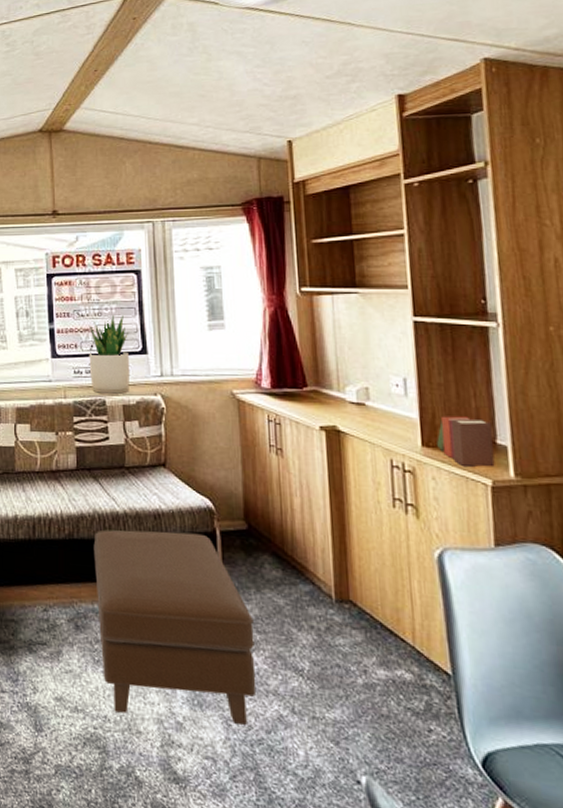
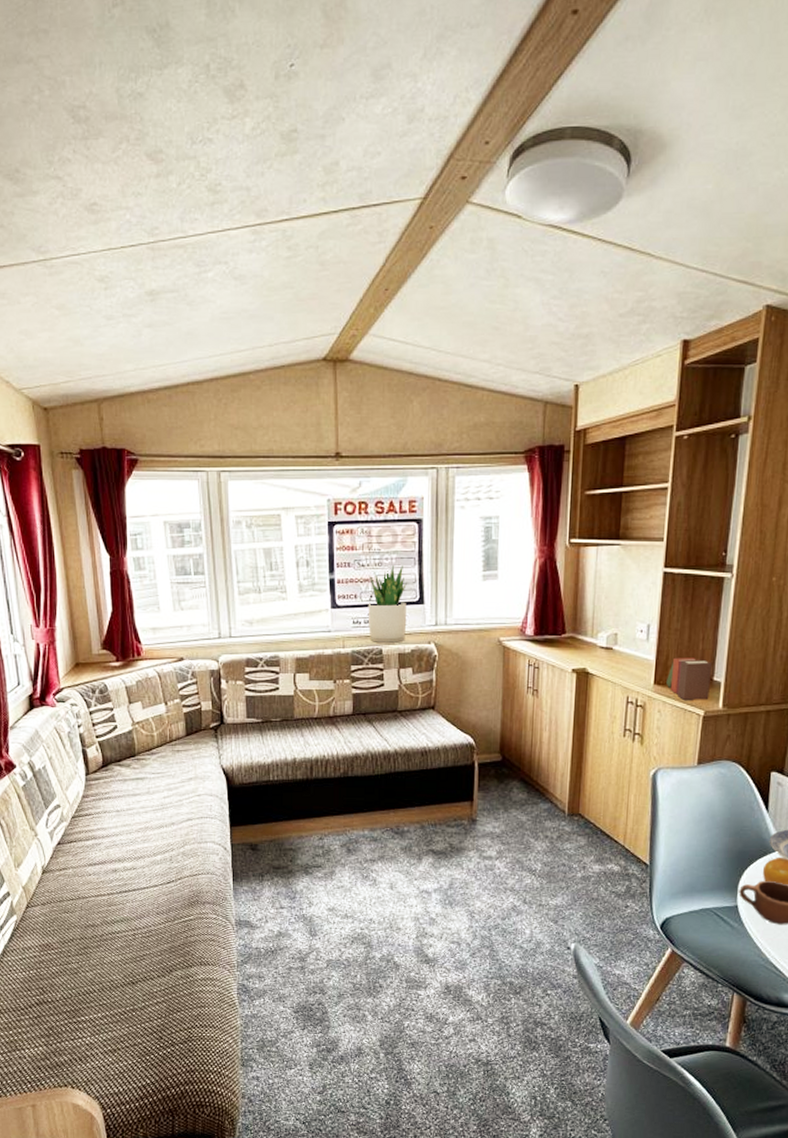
ottoman: present [93,529,256,725] -> none [365,766,500,916]

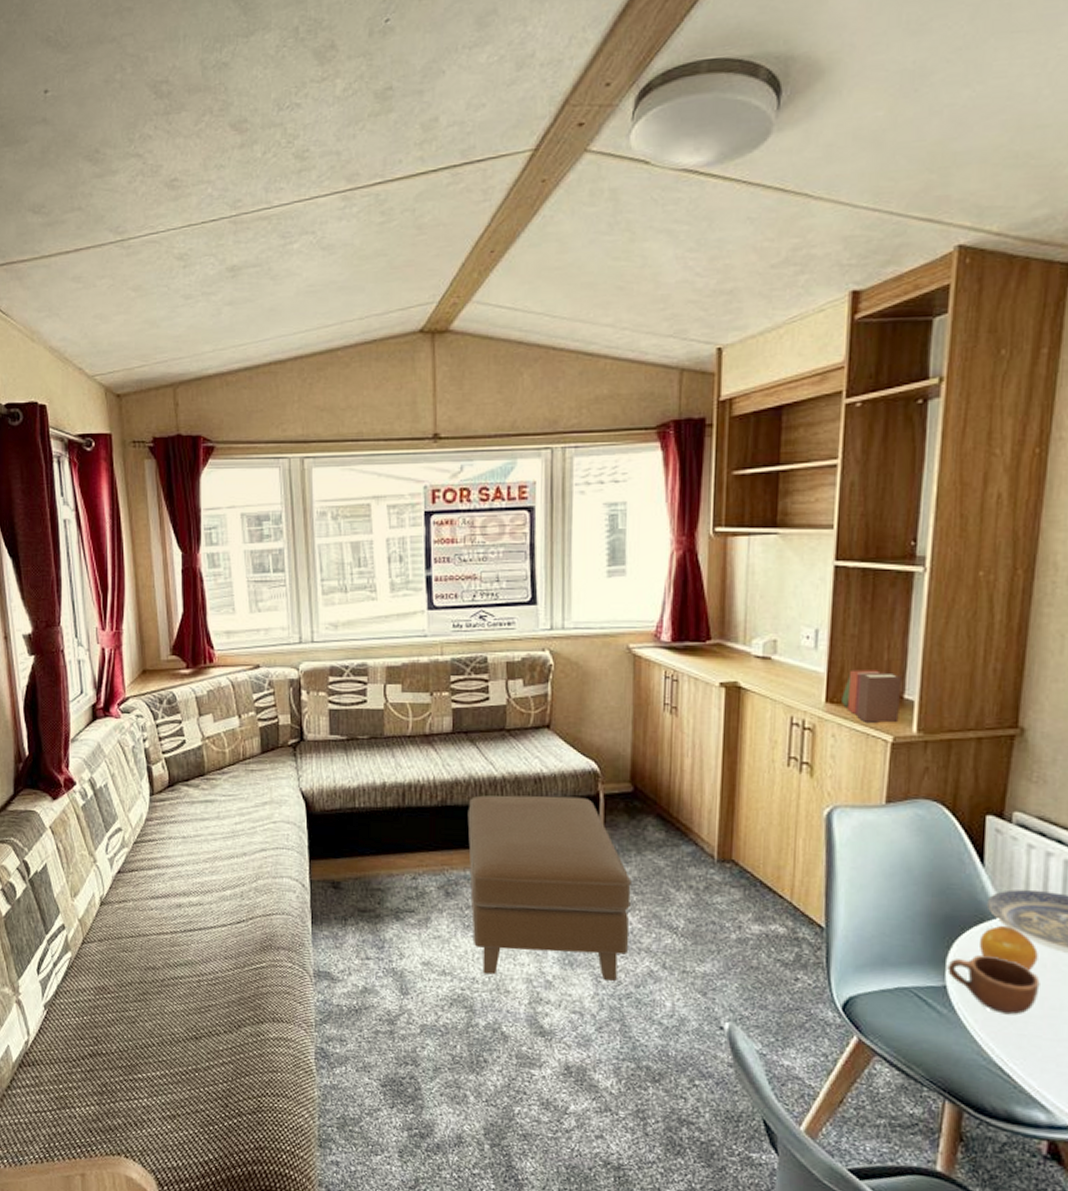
ottoman: none [365,766,500,916] -> present [467,795,631,981]
planter: present [368,565,407,643] -> none [470,560,517,650]

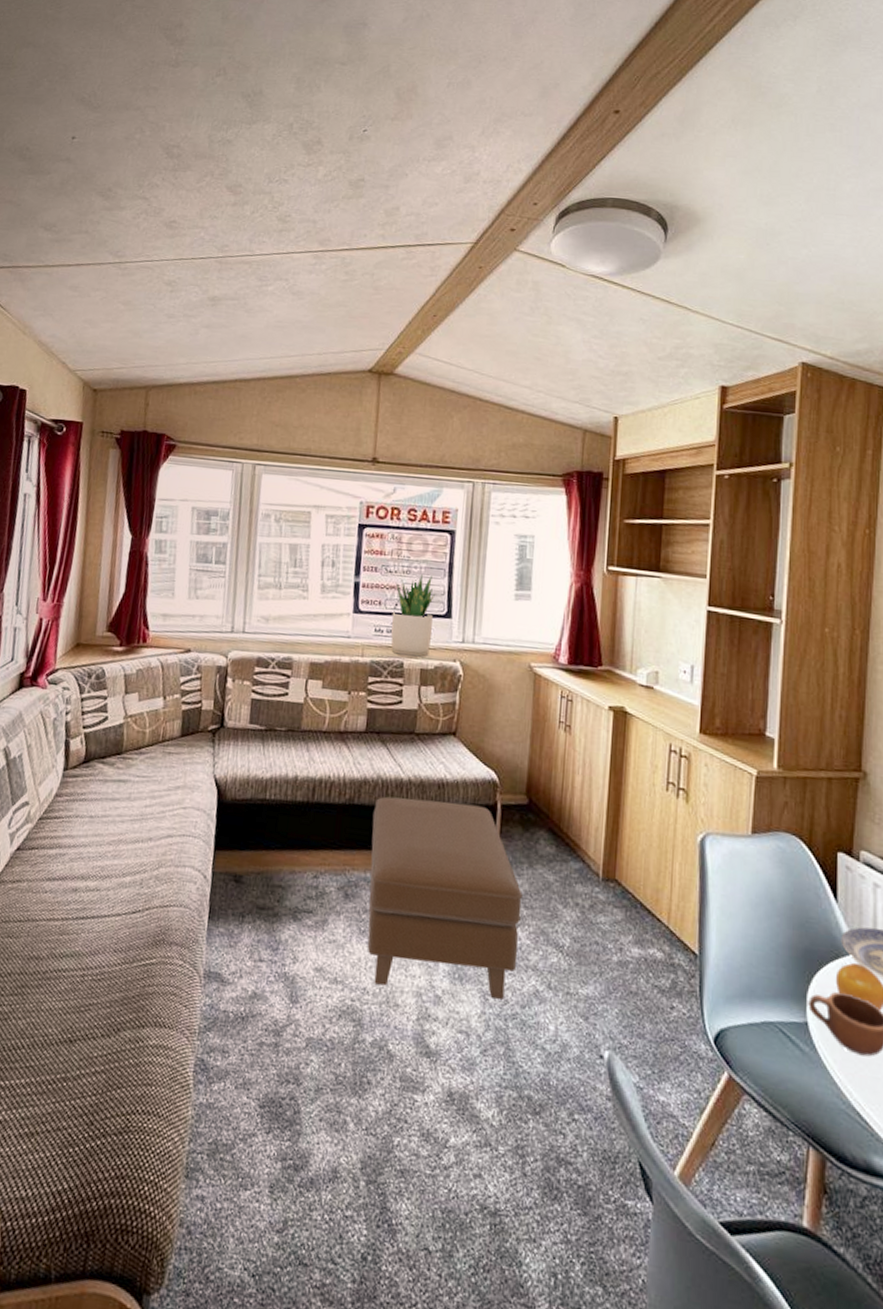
planter: none [470,560,517,650] -> present [391,575,435,657]
books: present [842,670,903,723] -> none [713,705,765,758]

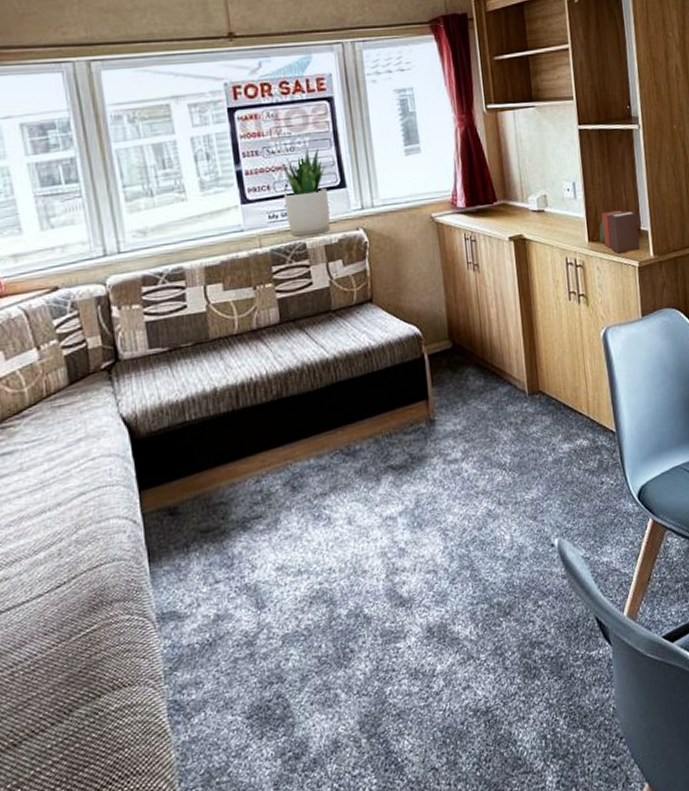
ottoman: present [367,796,522,1000] -> none [304,362,467,561]
books: none [713,705,765,758] -> present [599,210,640,254]

